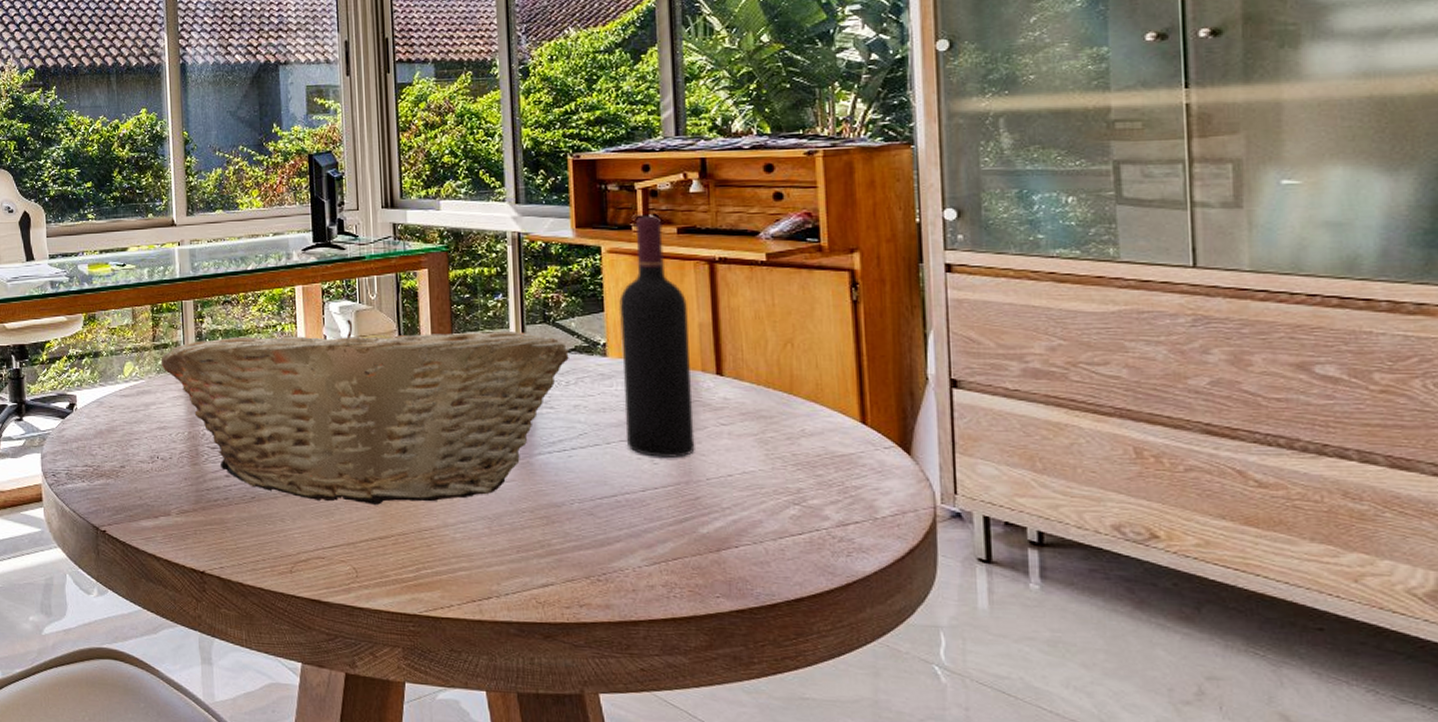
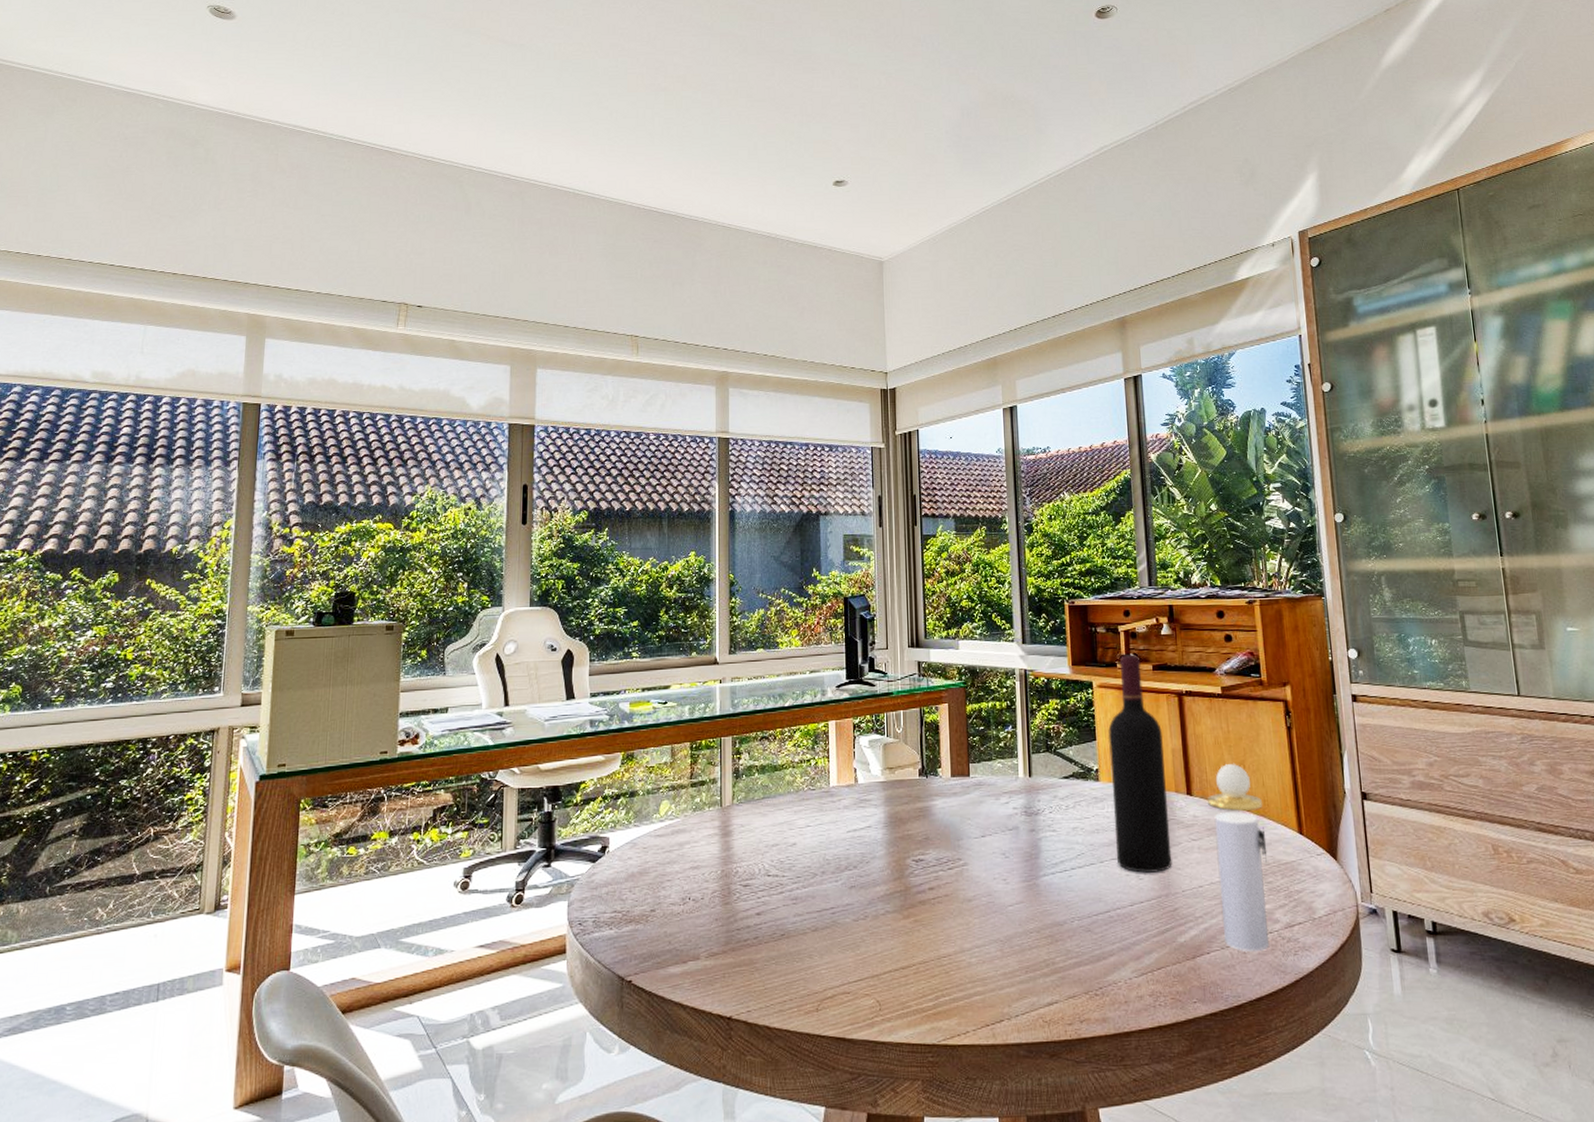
fruit basket: present [160,319,569,505] -> none [697,752,1068,935]
perfume bottle: none [743,340,818,549] -> present [1207,763,1269,951]

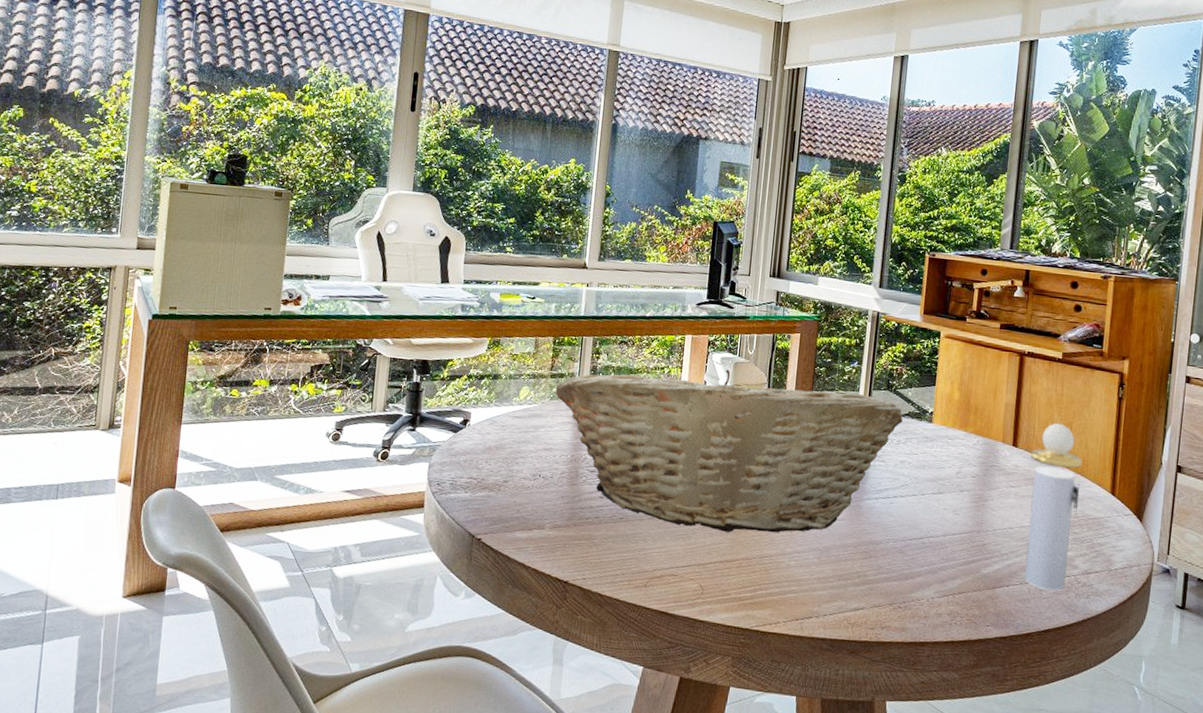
fruit basket: none [697,752,1068,935] -> present [555,369,903,533]
wine bottle: present [1107,655,1172,873] -> none [936,311,999,511]

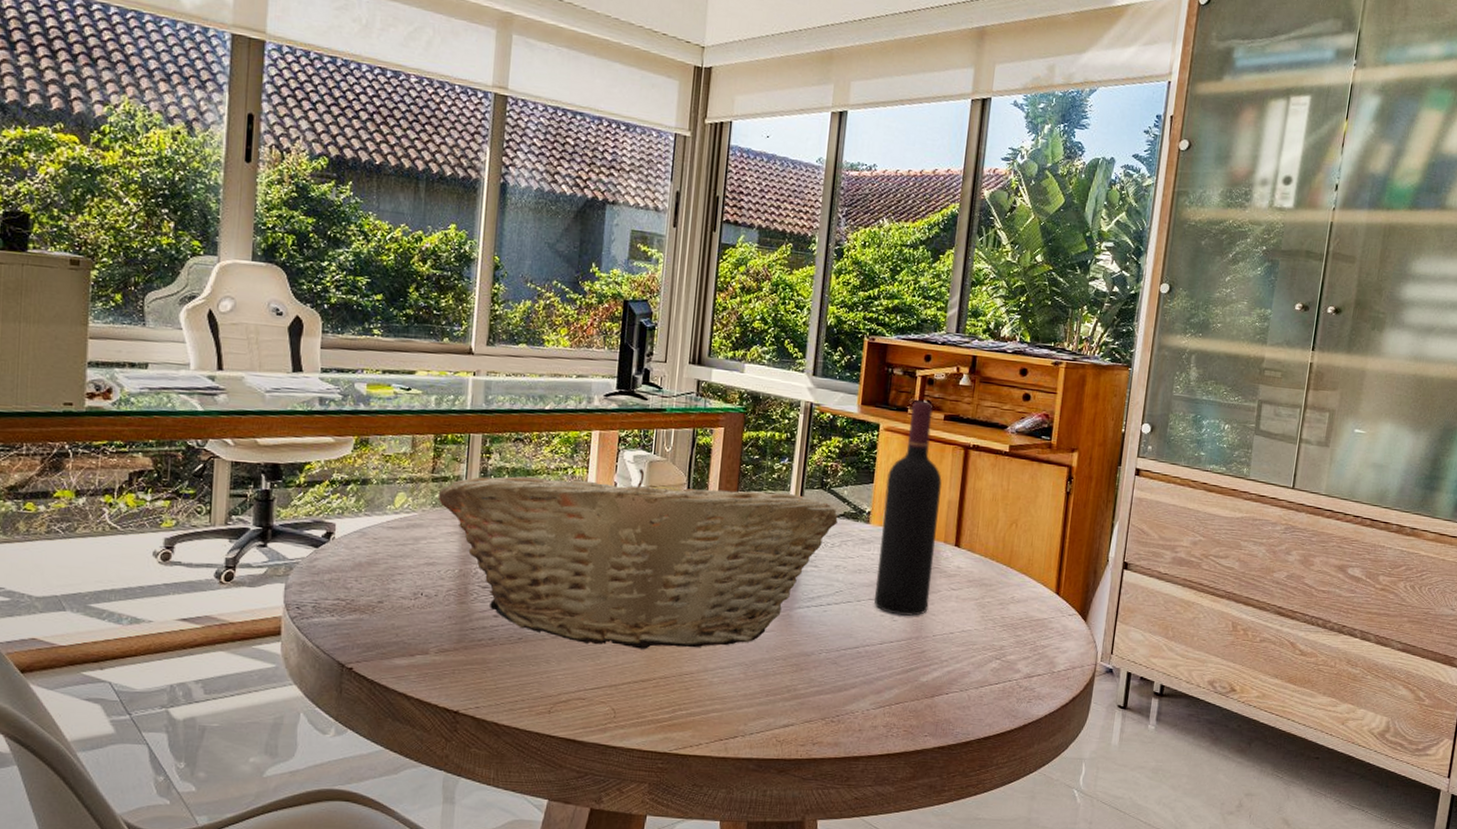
wine bottle: none [936,311,999,511] -> present [873,401,942,616]
perfume bottle: present [1025,423,1082,591] -> none [965,520,1027,696]

